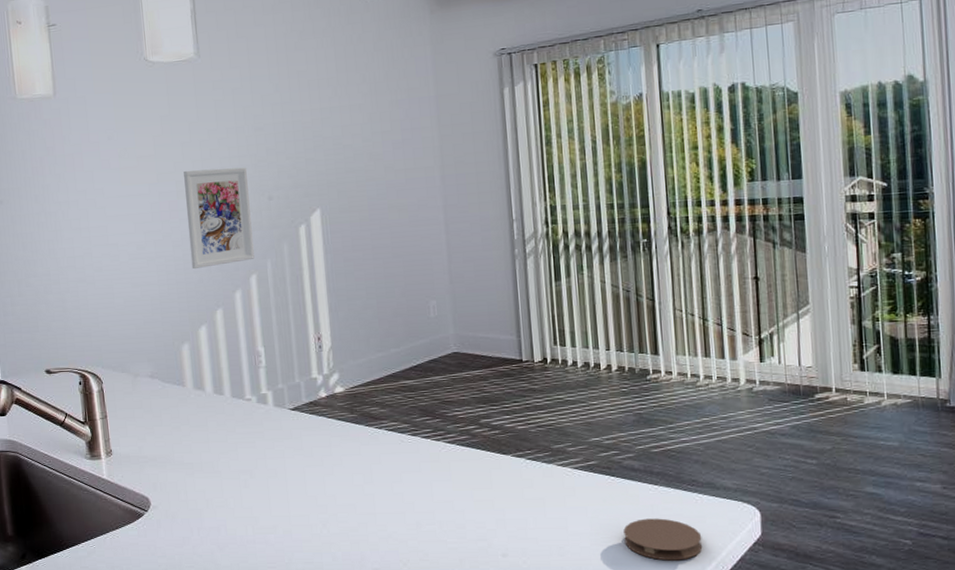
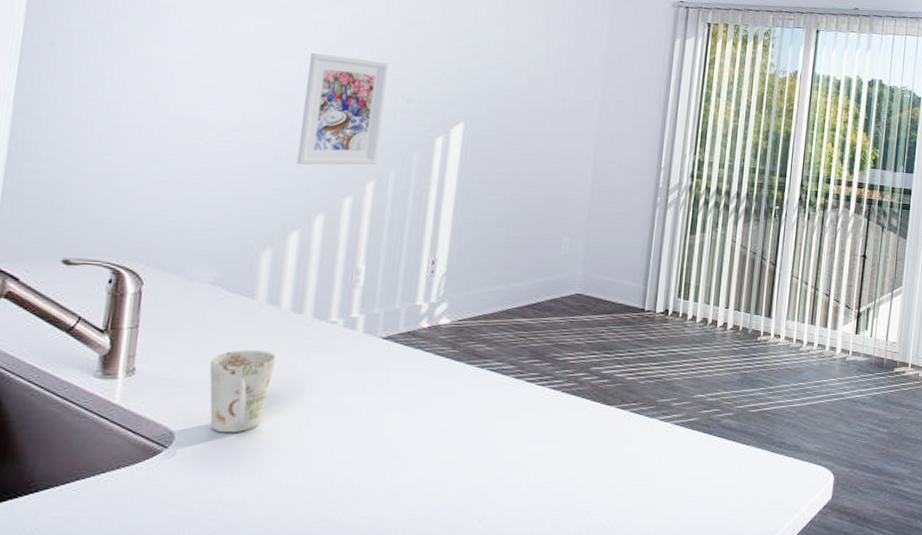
mug: none [163,428,211,498] -> present [209,350,277,433]
coaster: present [623,518,703,561] -> none [709,478,781,522]

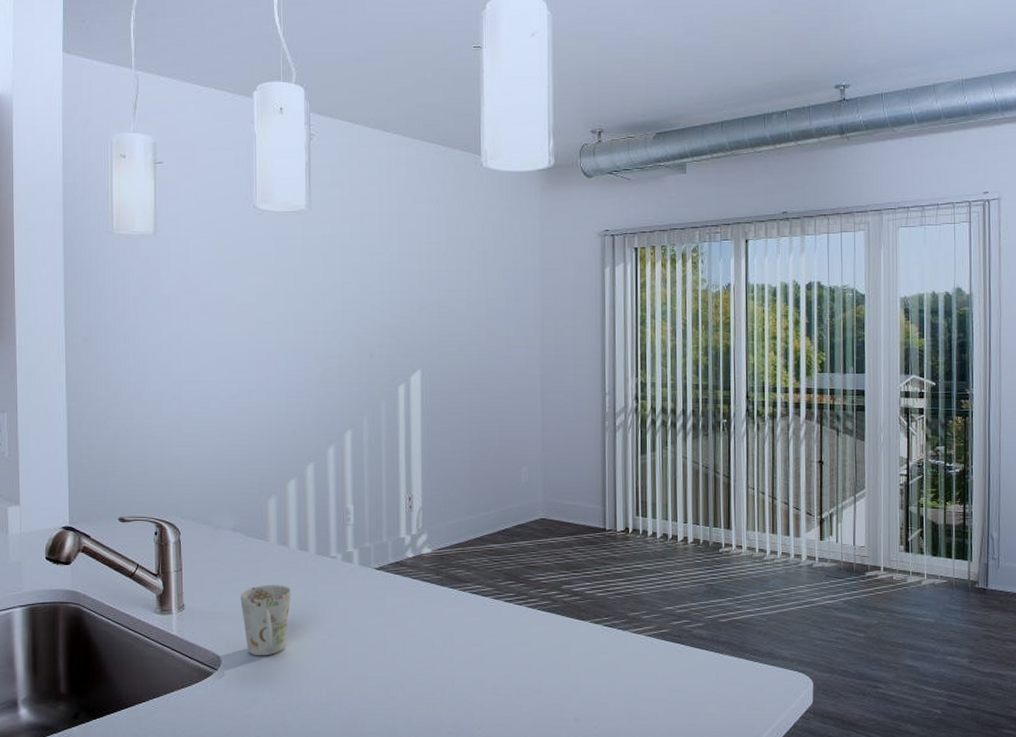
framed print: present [296,52,389,165] -> none [284,321,351,421]

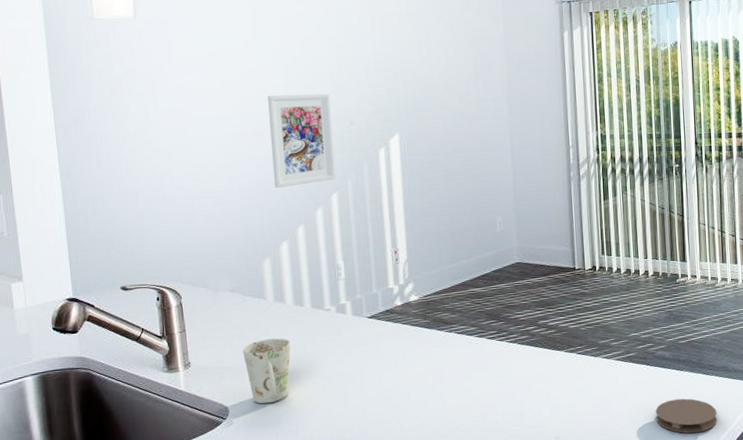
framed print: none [284,321,351,421] -> present [268,93,336,188]
coaster: none [689,686,760,727] -> present [655,398,718,434]

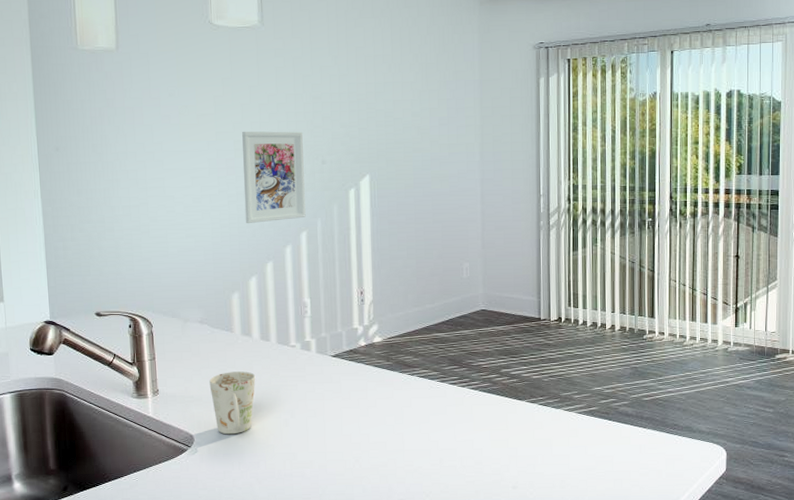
coaster: present [655,398,718,434] -> none [616,456,679,492]

